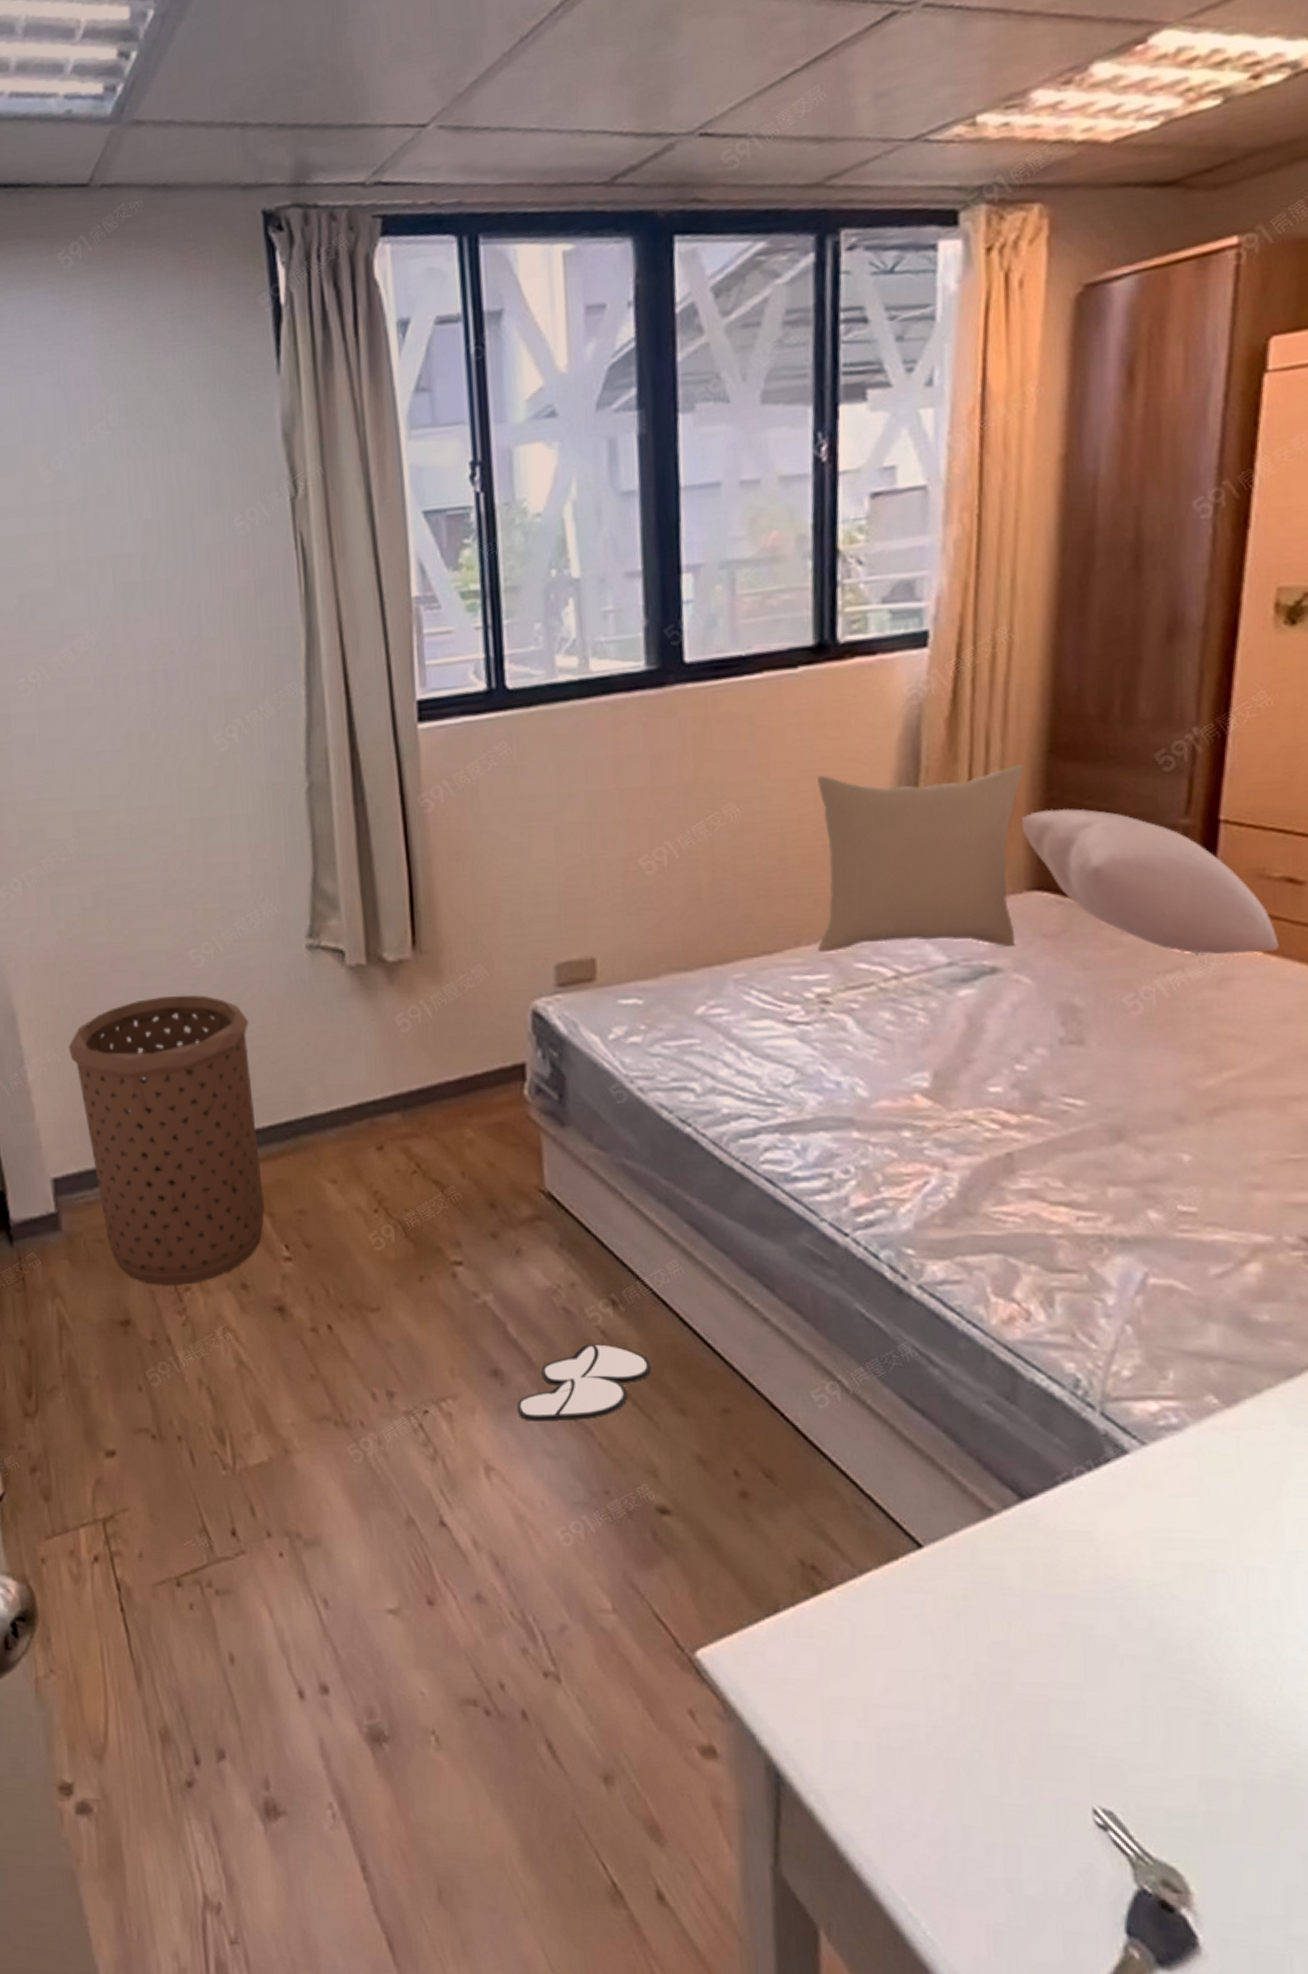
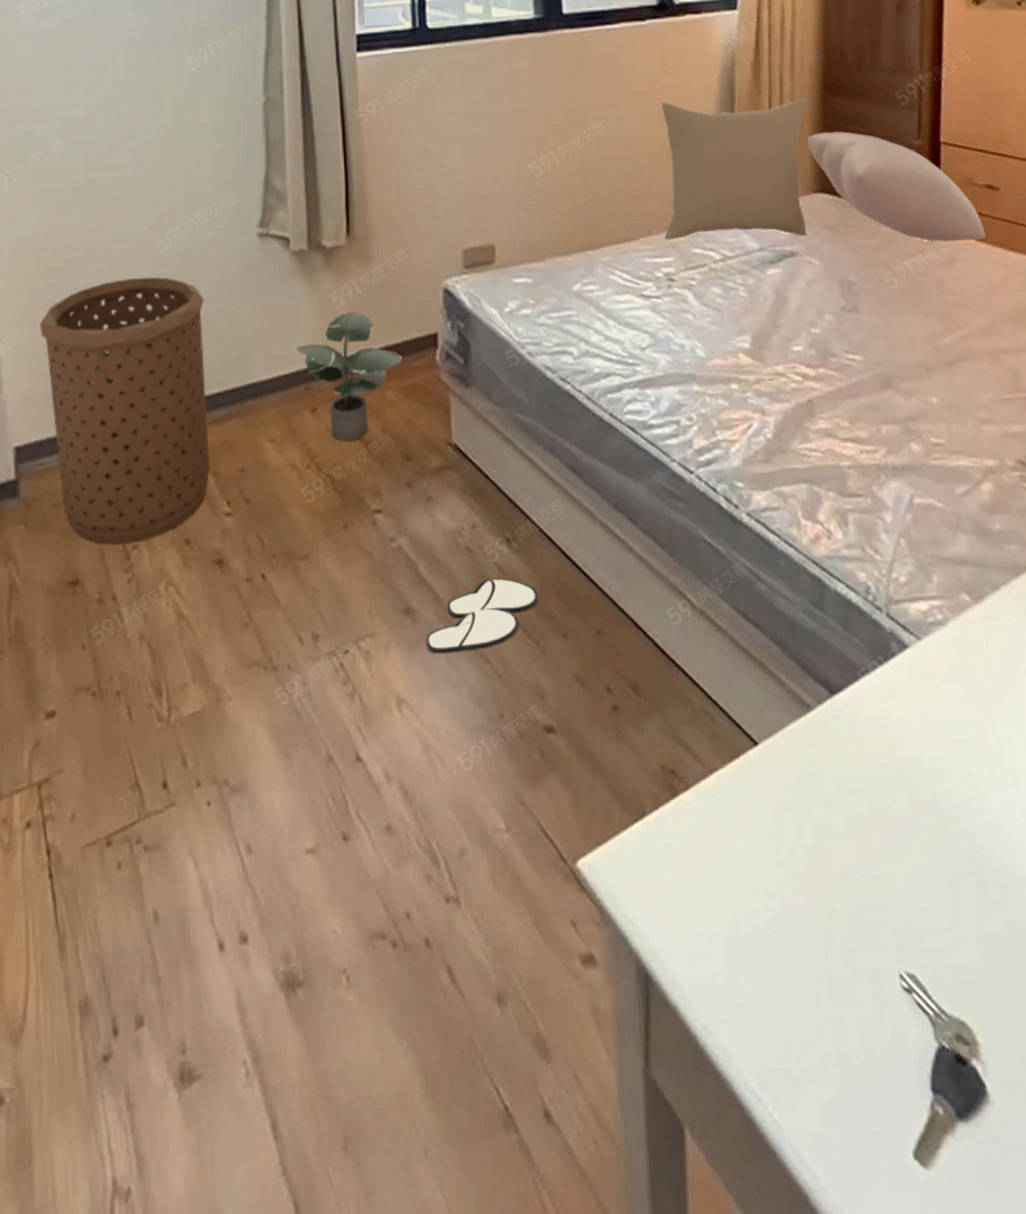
potted plant: none [356,1037,483,1185] -> present [295,312,402,442]

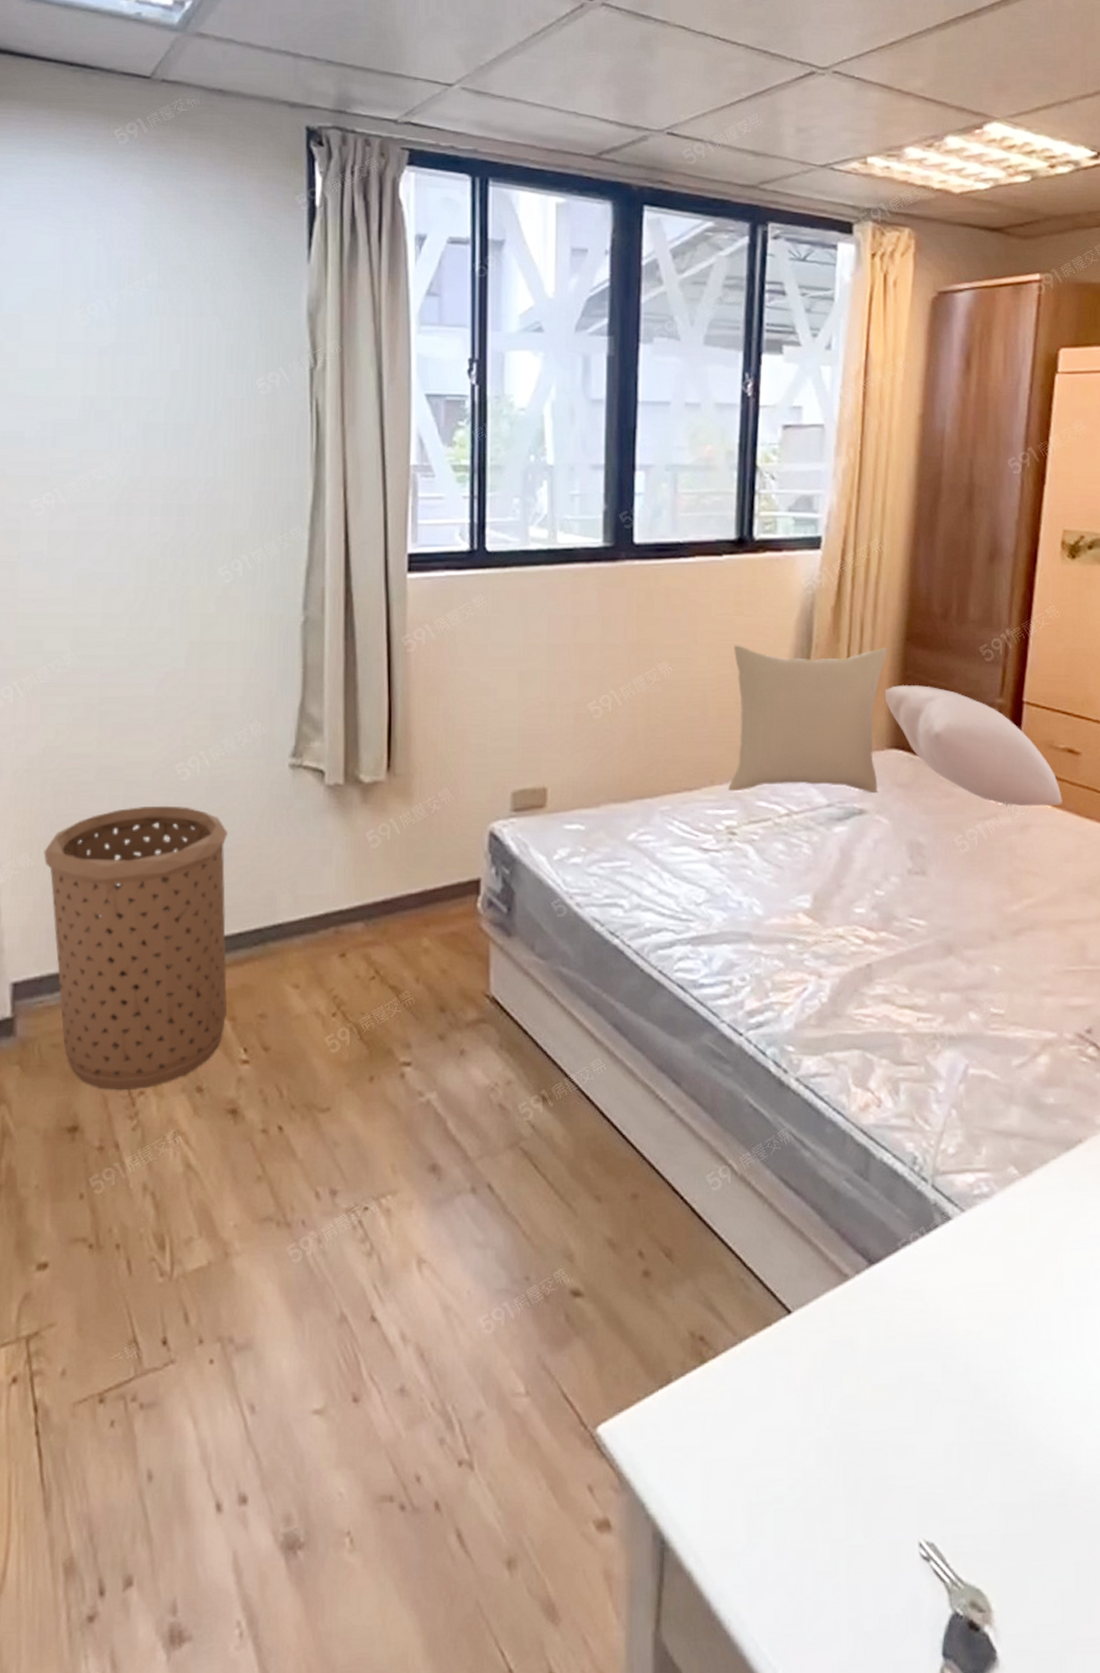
potted plant: present [295,312,402,442] -> none [326,853,441,990]
slippers: present [425,579,539,654] -> none [451,1137,573,1214]

